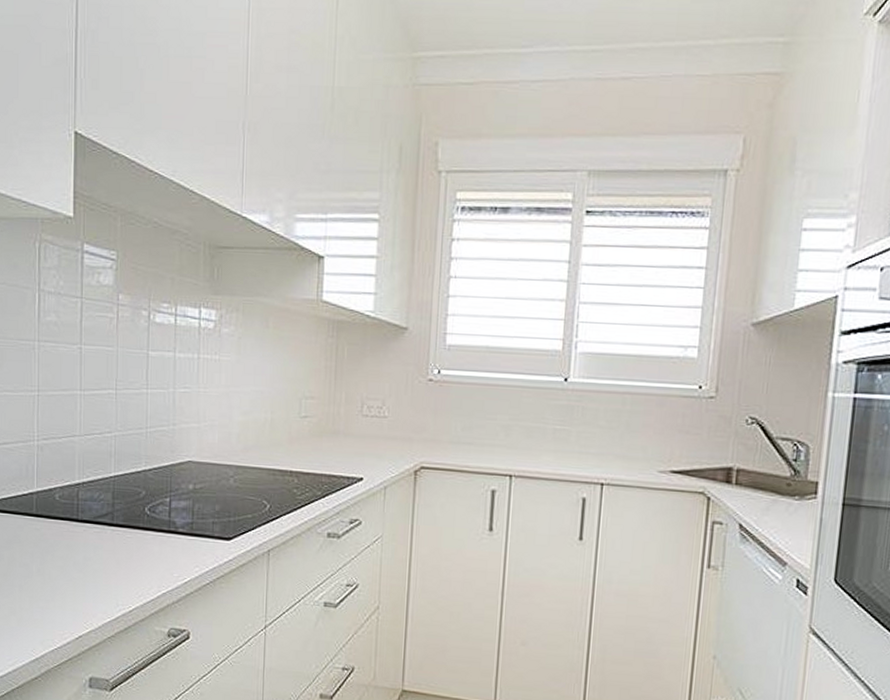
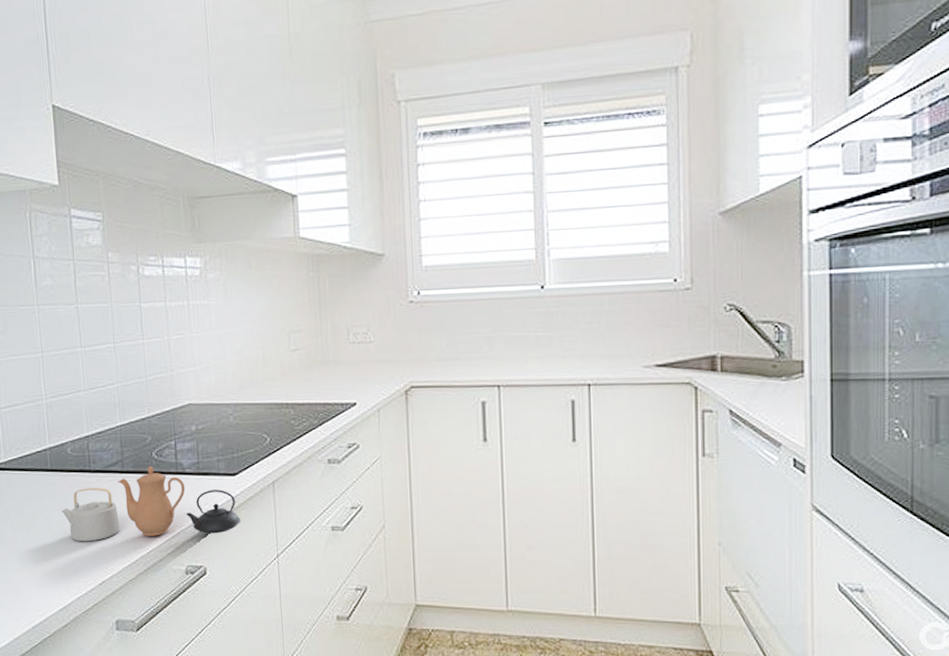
teapot: none [43,521,231,599] -> present [62,466,242,542]

